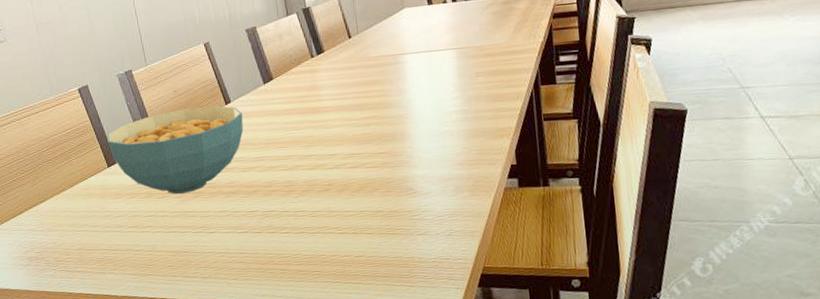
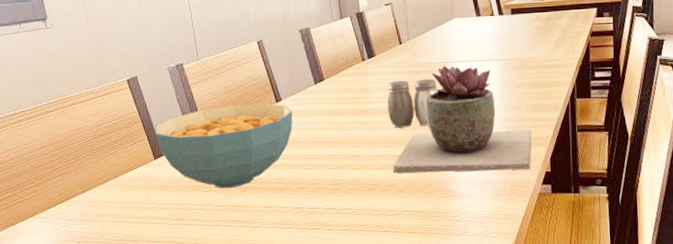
salt and pepper shaker: none [339,72,391,126] -> present [387,78,438,128]
succulent plant: none [348,57,495,172] -> present [393,65,532,173]

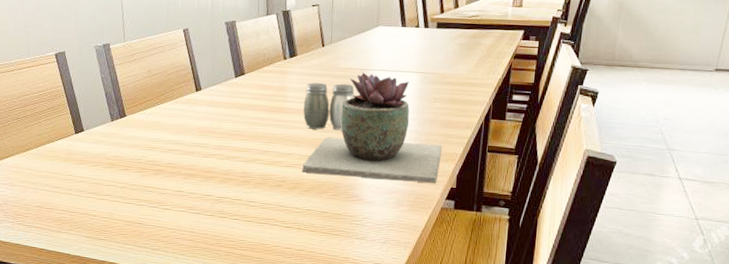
cereal bowl: present [155,103,293,189] -> none [78,89,211,170]

